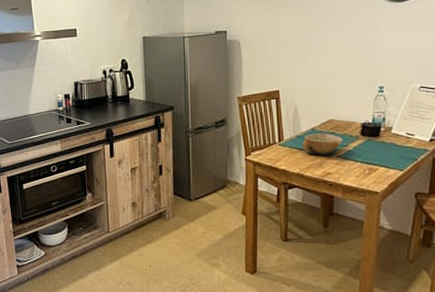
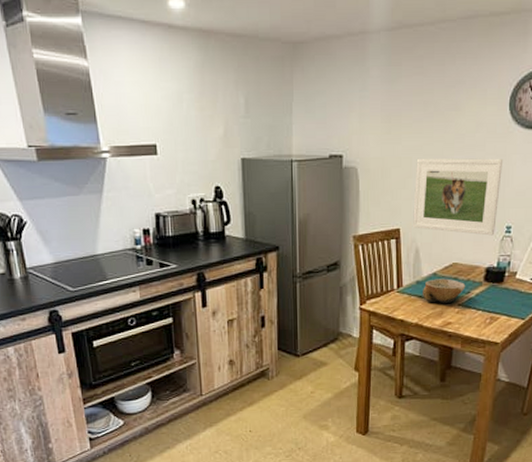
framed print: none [290,28,372,95] -> present [413,158,504,236]

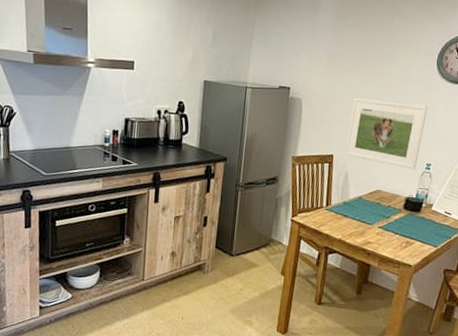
bowl: present [423,278,466,303] -> none [348,202,387,224]

